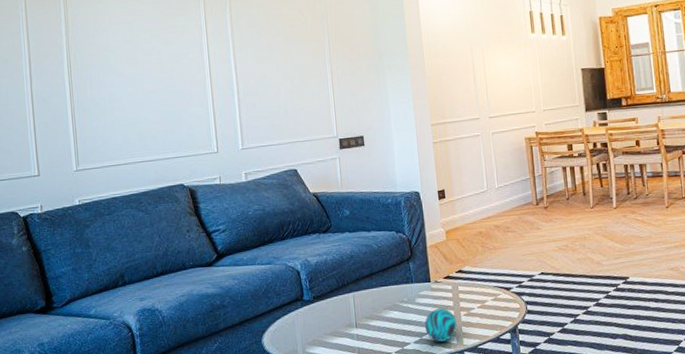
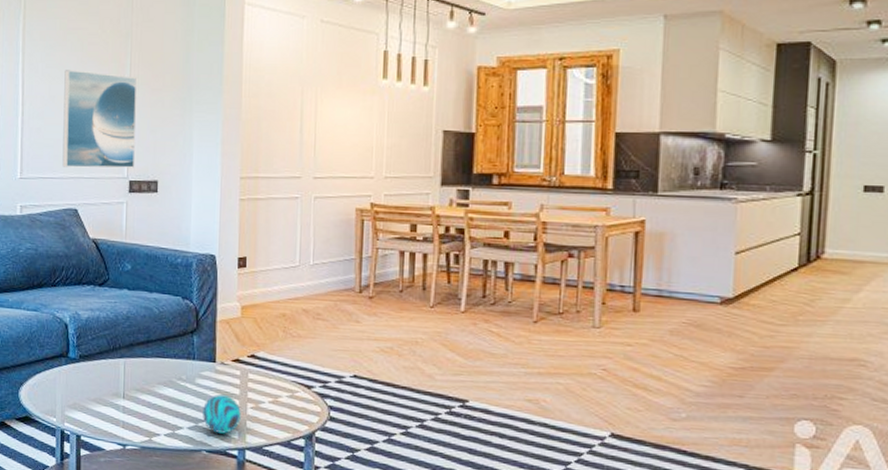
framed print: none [272,50,343,135] -> present [62,70,137,168]

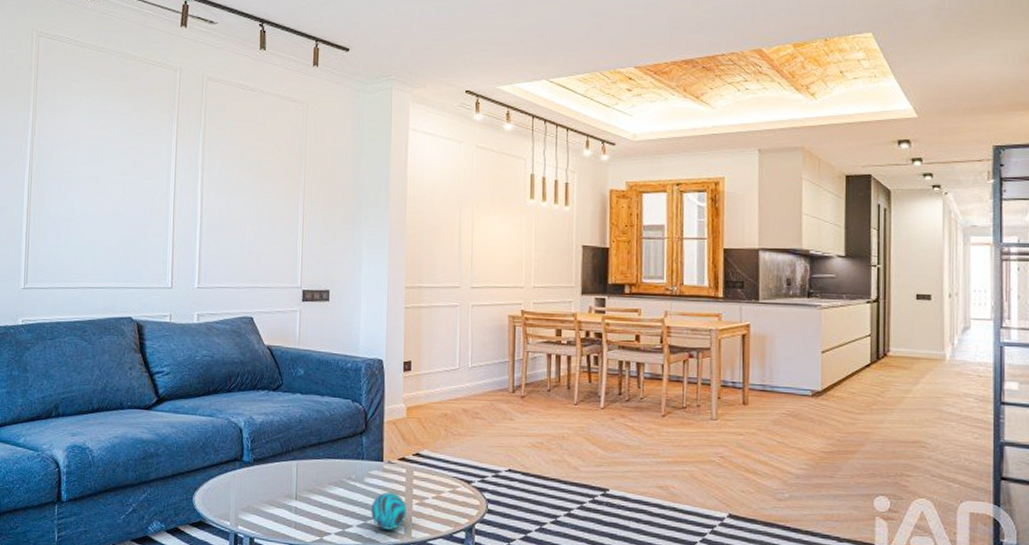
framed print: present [62,70,137,168] -> none [239,185,310,278]

